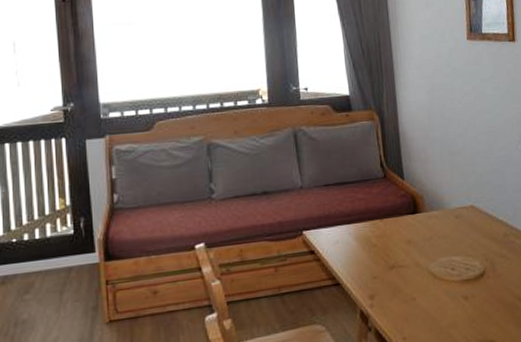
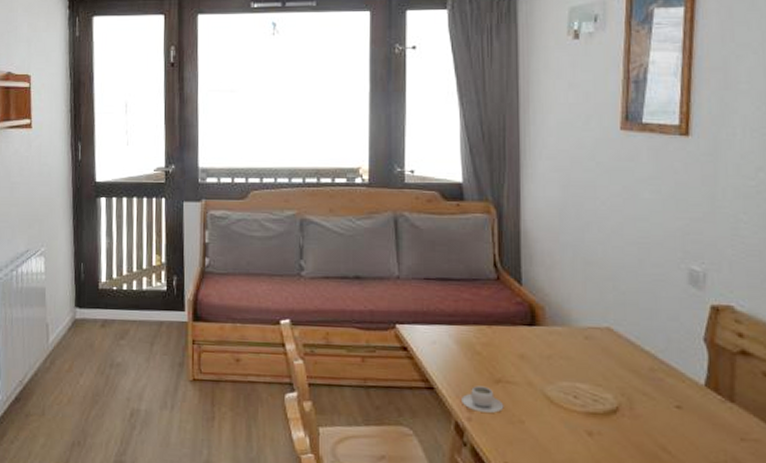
teacup: none [364,273,399,298] -> present [462,386,504,413]

